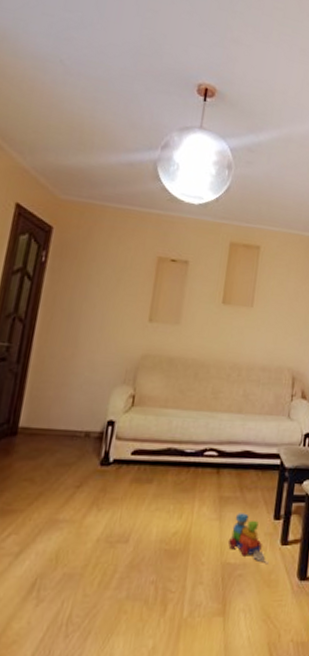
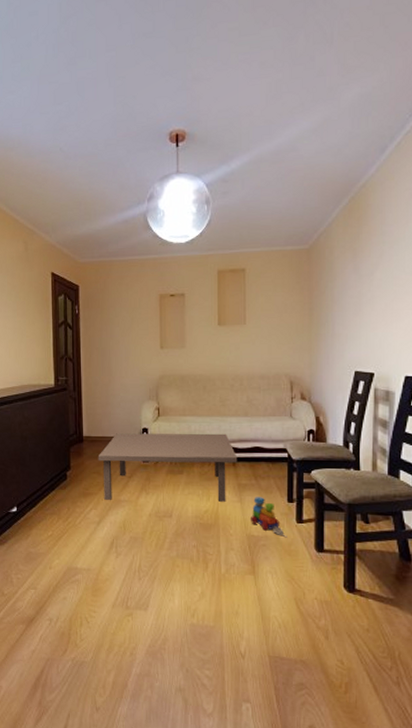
coffee table: none [33,425,224,520] -> present [98,433,238,502]

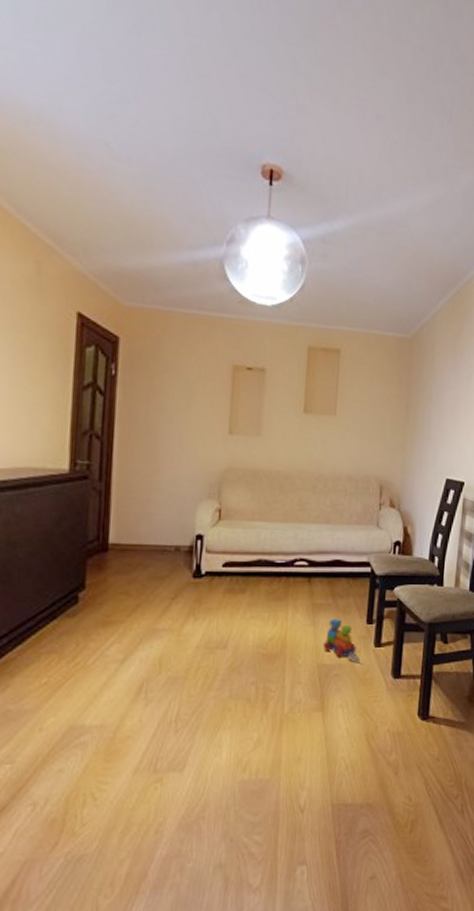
coffee table: present [98,433,238,502] -> none [128,540,314,629]

